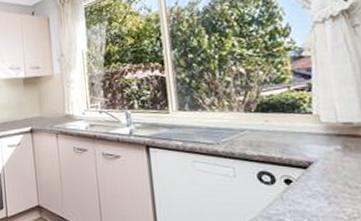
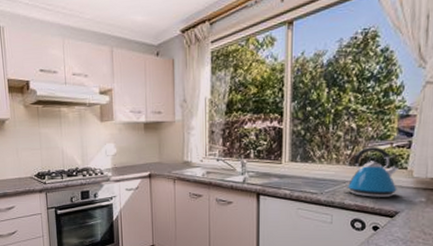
kettle: none [242,90,306,146] -> present [344,146,399,197]

